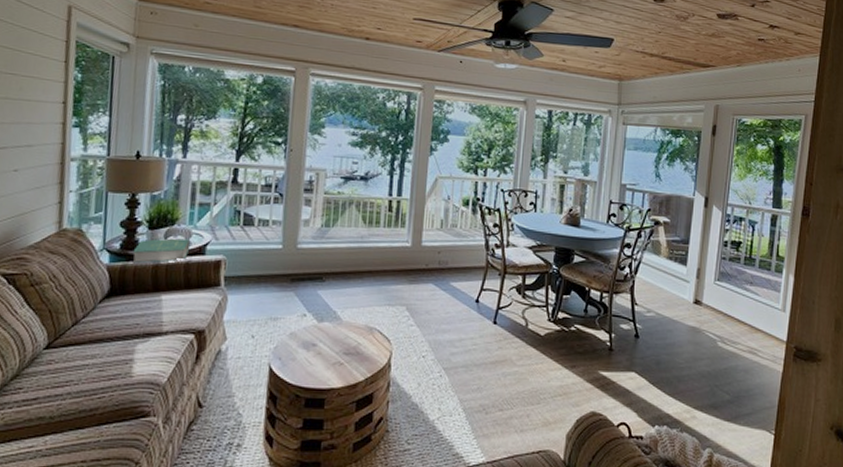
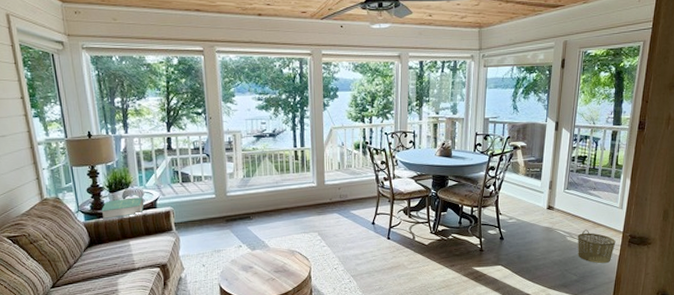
basket: none [731,334,778,382] -> present [578,229,616,264]

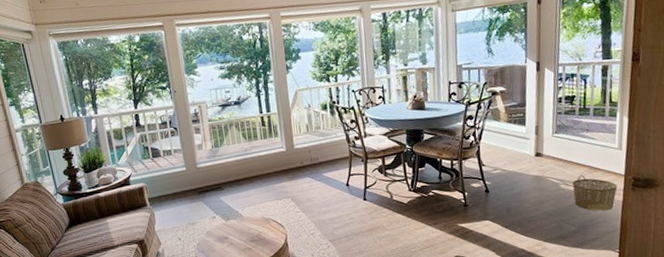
book: present [101,197,145,220] -> none [78,175,119,200]

